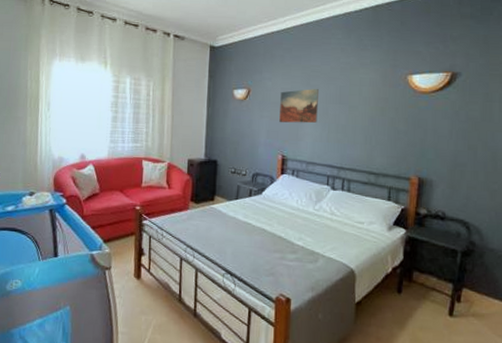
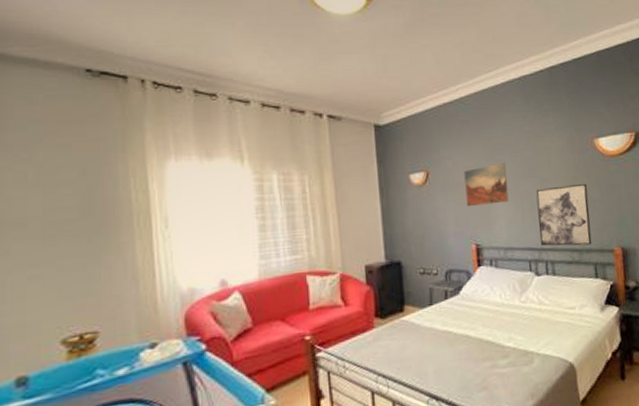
wall art: none [340,114,394,171] -> present [536,183,592,246]

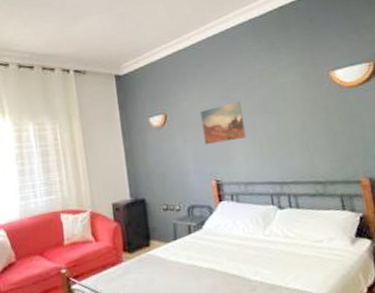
wall art: present [536,183,592,246] -> none [272,115,337,180]

